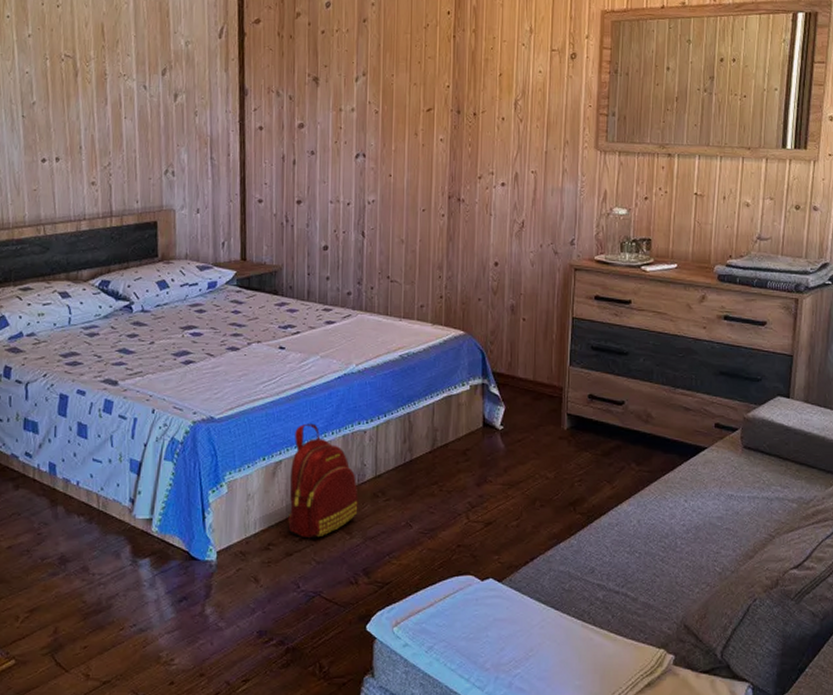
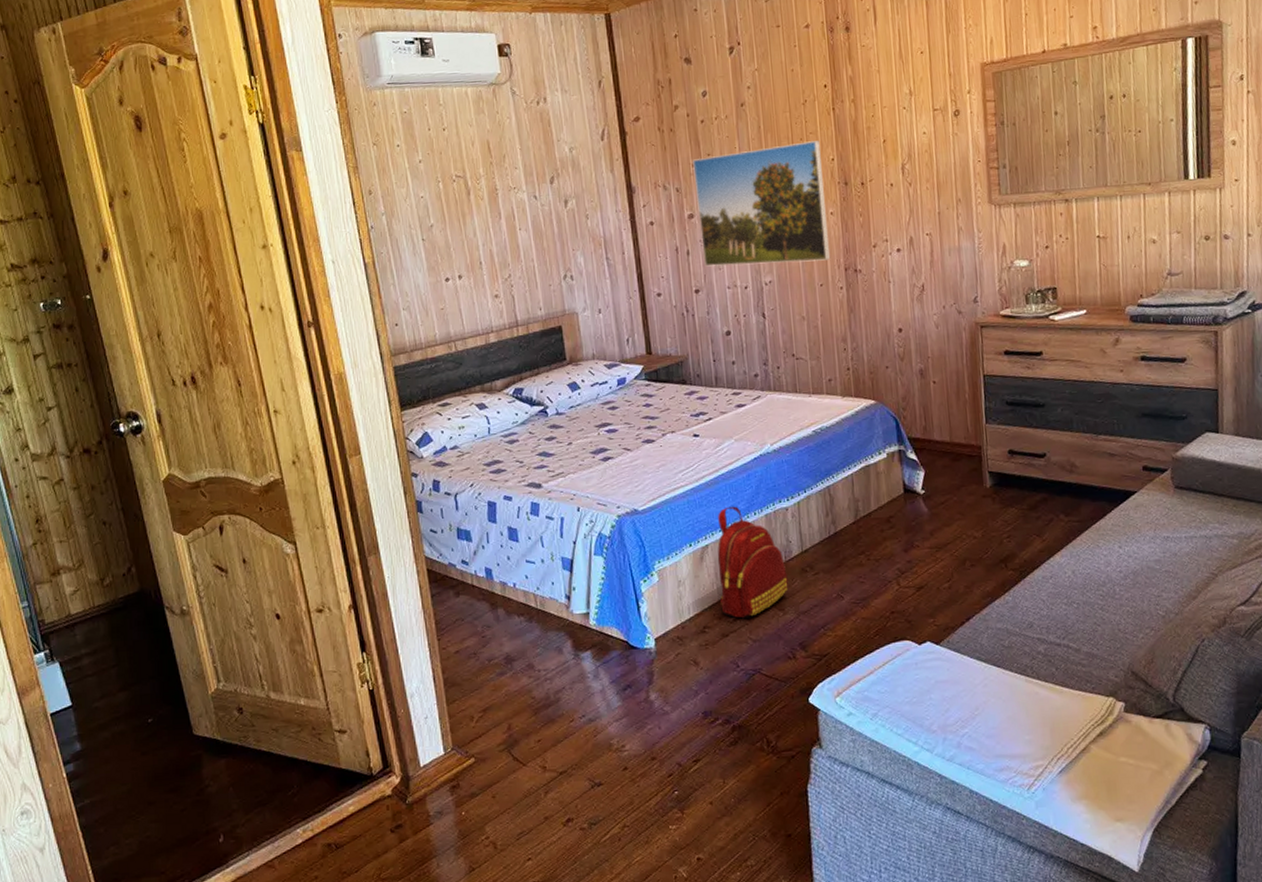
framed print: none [308,65,437,186] -> present [693,141,831,267]

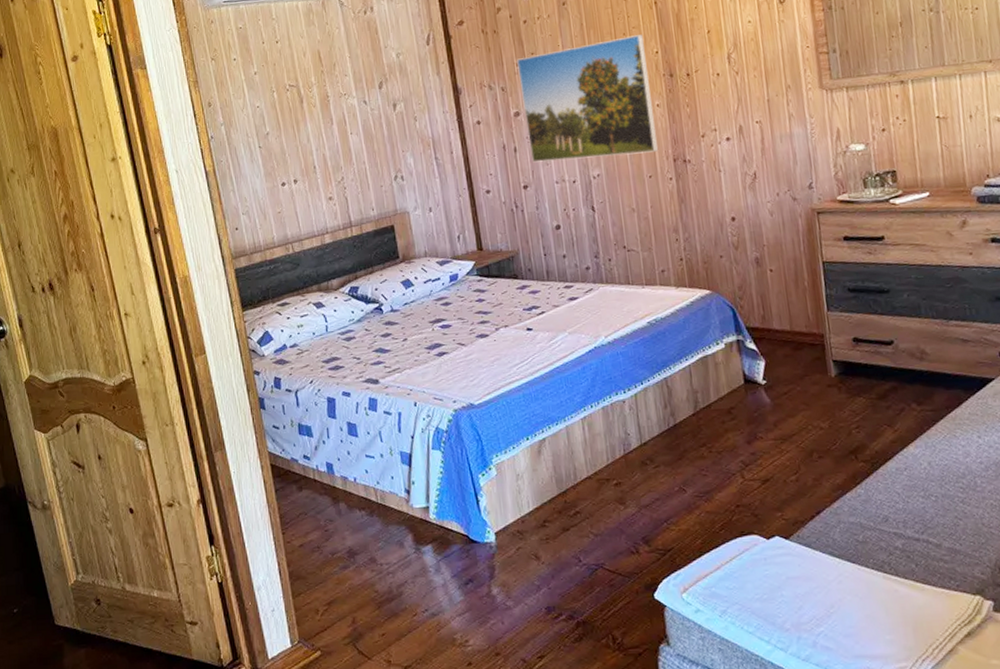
backpack: present [717,506,788,619] -> none [554,399,629,513]

